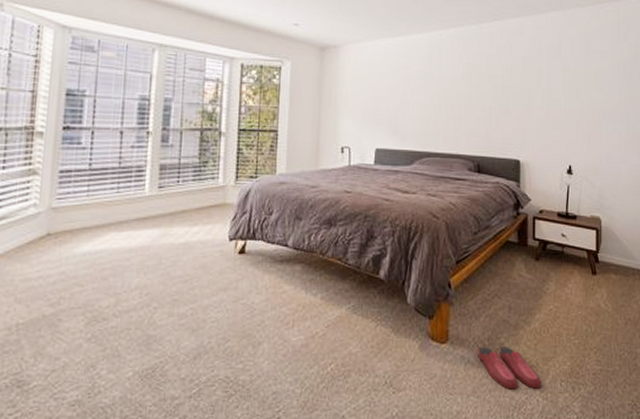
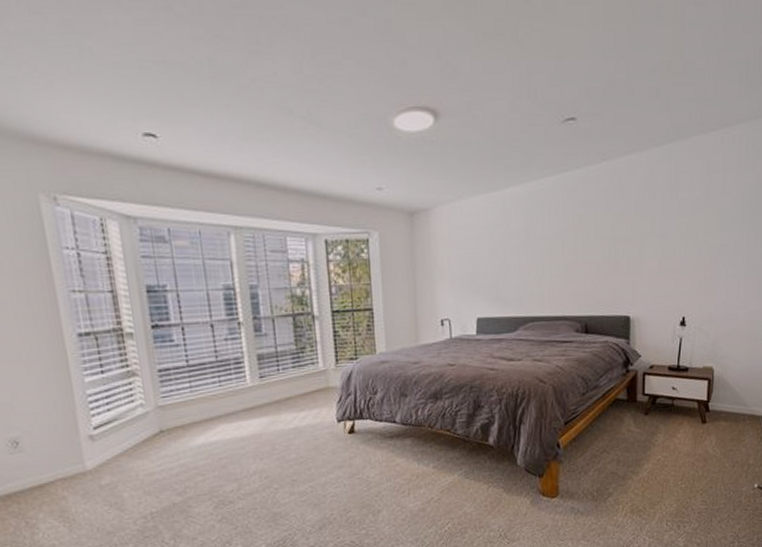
slippers: present [478,345,541,390] -> none [587,495,648,532]

